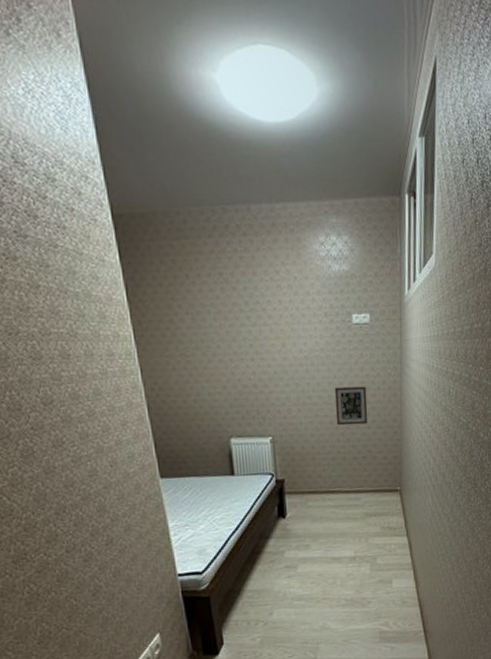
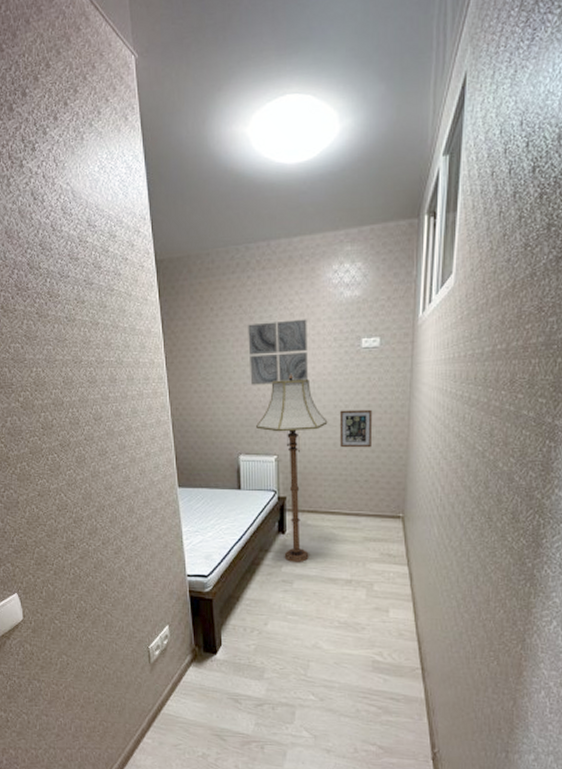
wall art: none [231,292,300,362] -> present [248,319,308,385]
floor lamp: none [247,350,323,547] -> present [256,374,328,563]

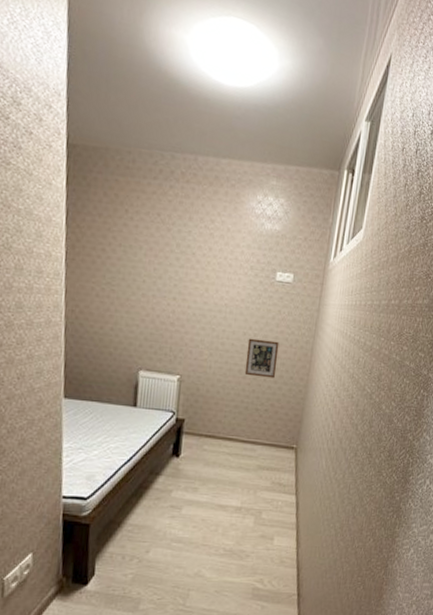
wall art: present [248,319,308,385] -> none [160,235,227,304]
floor lamp: present [256,374,328,563] -> none [161,294,236,489]

